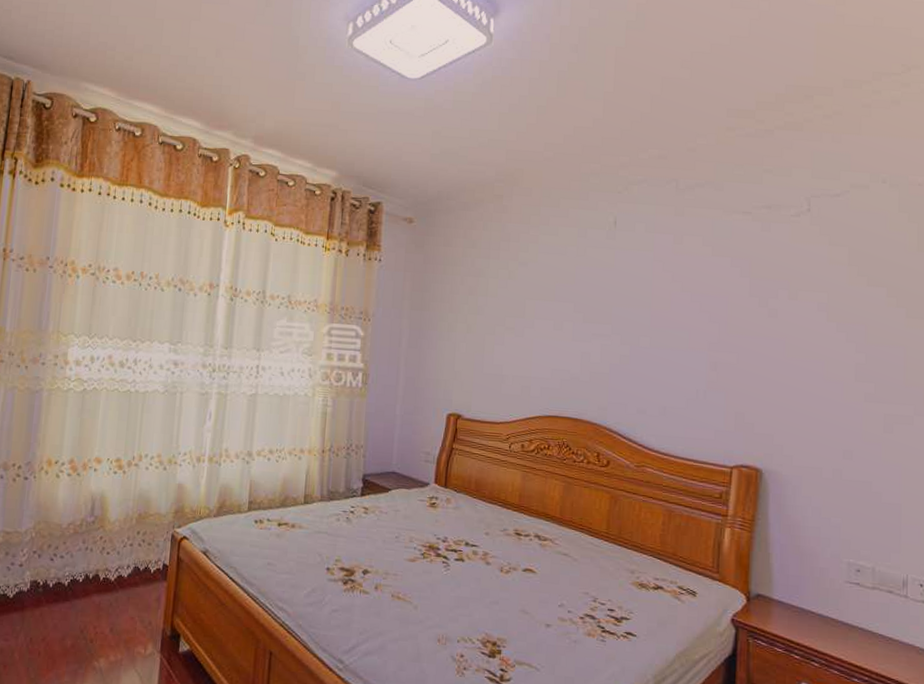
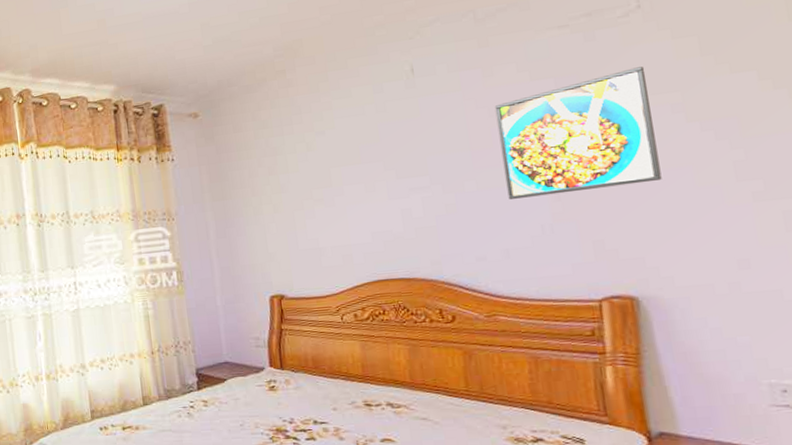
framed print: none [674,263,804,368] -> present [494,66,662,199]

